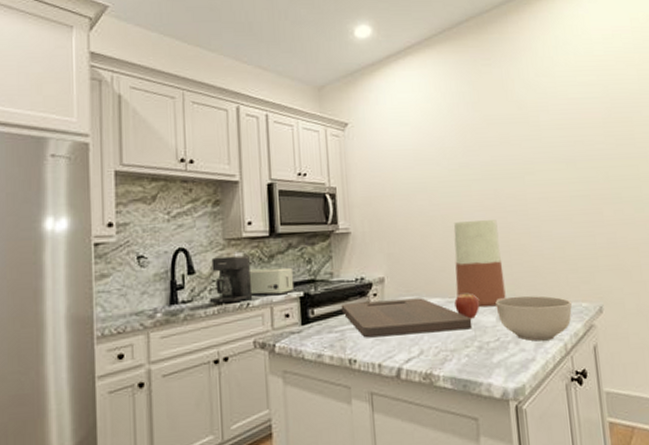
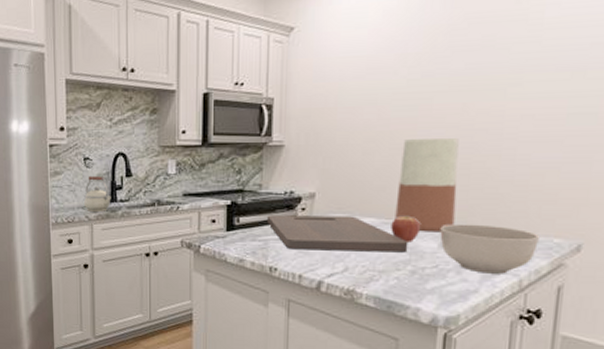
kettle: none [138,275,171,319] -> present [84,175,111,213]
coffee maker: present [209,255,253,304] -> none [143,162,183,206]
toaster: present [248,267,293,296] -> none [180,176,221,202]

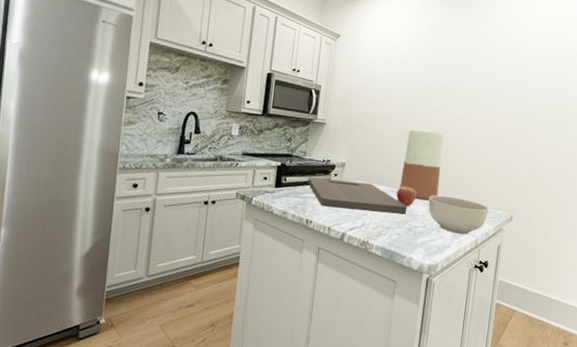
kettle: present [84,175,111,213] -> none [153,128,179,162]

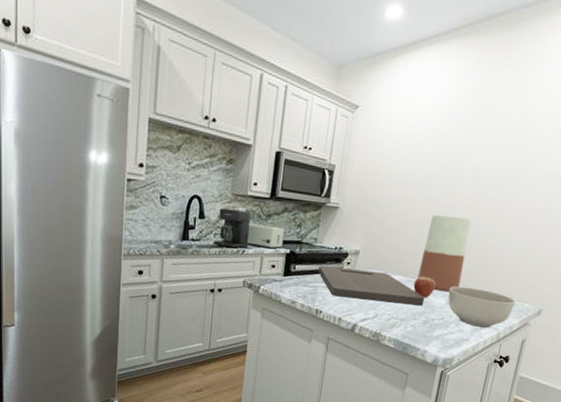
coffee maker: none [207,124,244,162] -> present [213,208,251,249]
toaster: none [239,138,275,162] -> present [246,224,284,249]

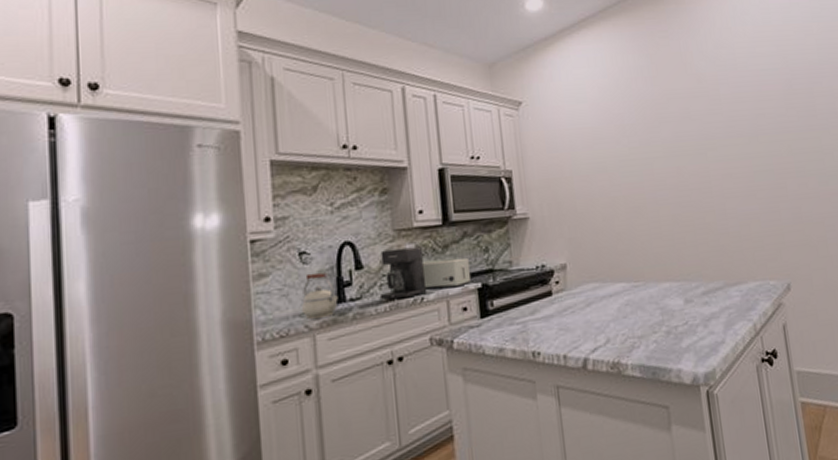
kettle: none [157,213,184,249] -> present [302,272,338,320]
cutting board: present [318,265,425,306] -> none [521,283,660,329]
fruit: present [413,276,436,298] -> none [640,276,667,303]
vase: present [417,215,472,292] -> none [636,198,693,290]
bowl: present [448,286,517,328] -> none [682,275,760,323]

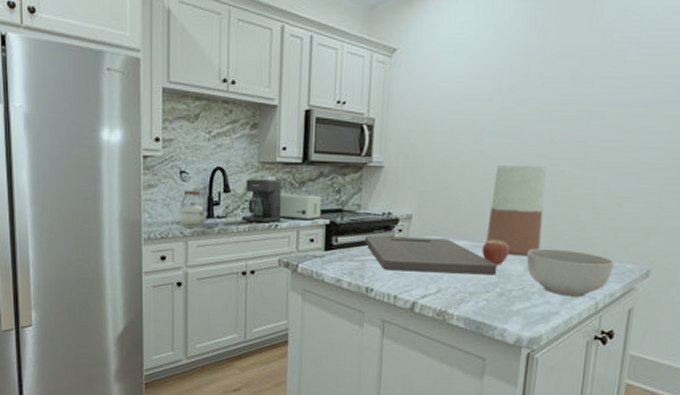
cutting board: none [521,283,660,329] -> present [364,235,498,275]
vase: none [636,198,693,290] -> present [486,165,547,256]
fruit: none [640,276,667,303] -> present [482,239,510,266]
bowl: none [682,275,760,323] -> present [526,248,616,297]

